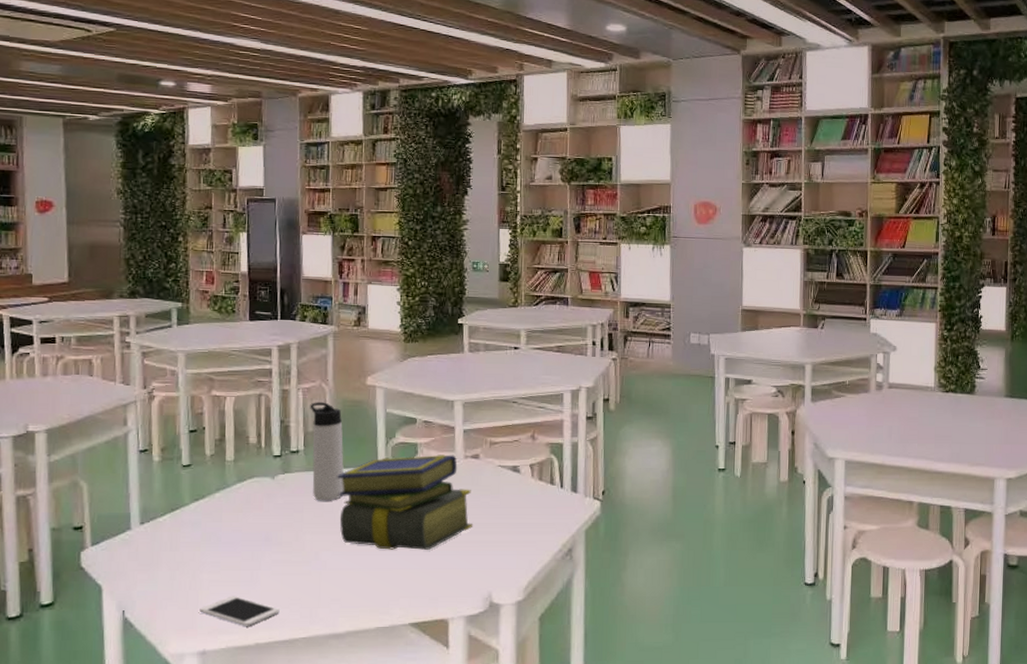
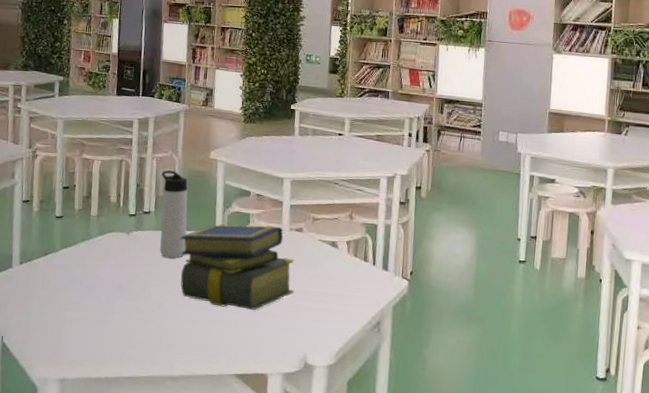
cell phone: present [199,596,280,626] -> none [62,333,127,361]

